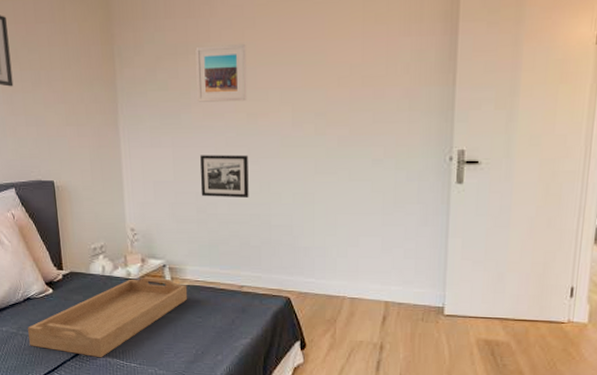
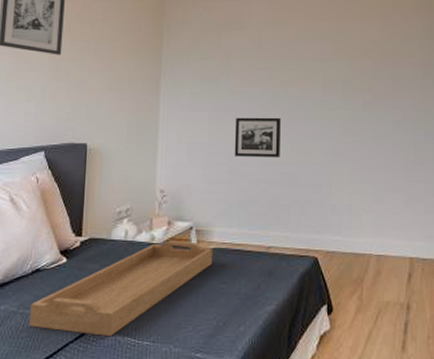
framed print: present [195,43,248,102] -> none [237,22,283,70]

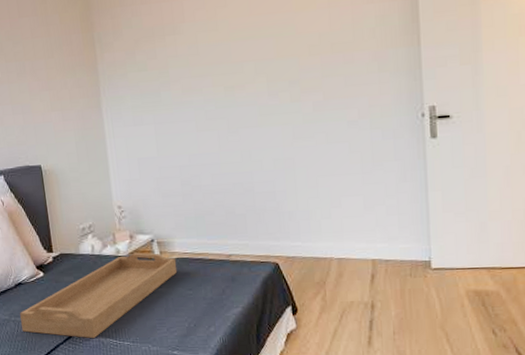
picture frame: present [234,117,281,157] -> none [182,126,231,170]

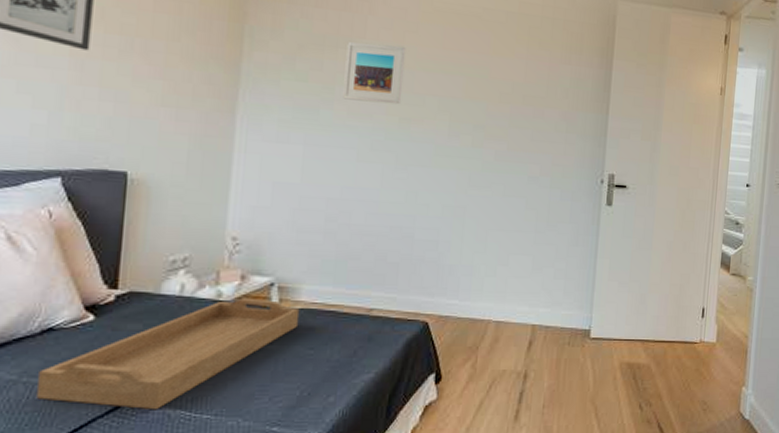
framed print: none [171,21,224,80] -> present [343,41,406,105]

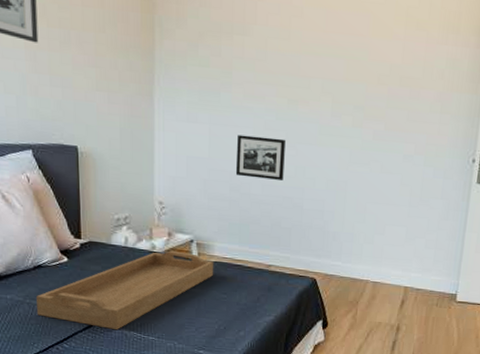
picture frame: none [333,156,395,207] -> present [235,134,286,180]
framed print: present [343,41,406,105] -> none [239,28,292,87]

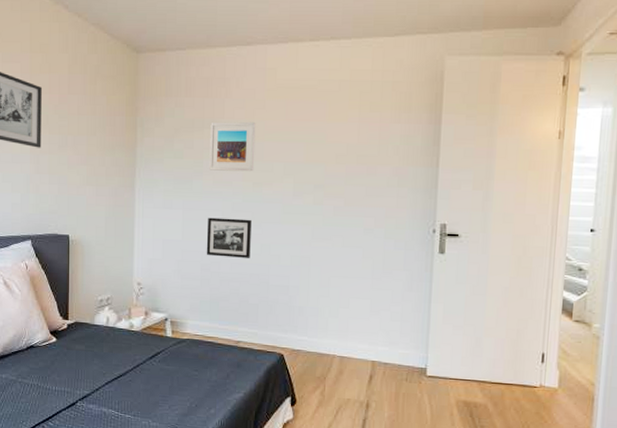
serving tray: present [36,250,214,330] -> none [28,329,187,408]
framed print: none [239,28,292,87] -> present [209,121,256,172]

